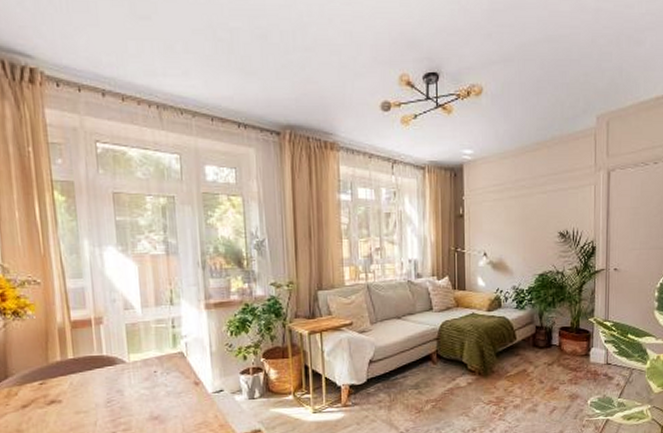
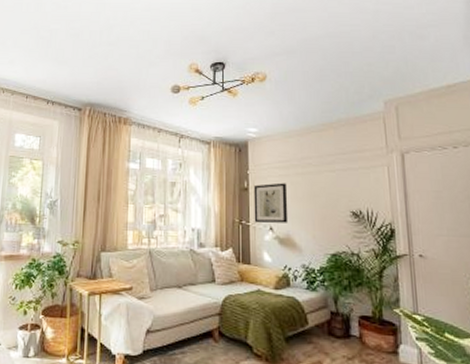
wall art: none [469,207,501,250] -> present [253,183,289,223]

